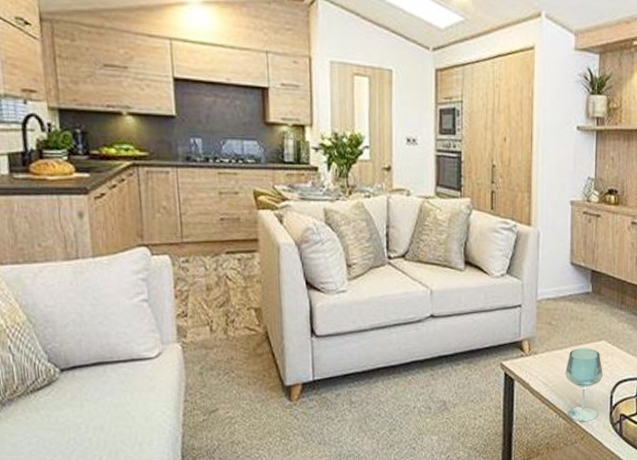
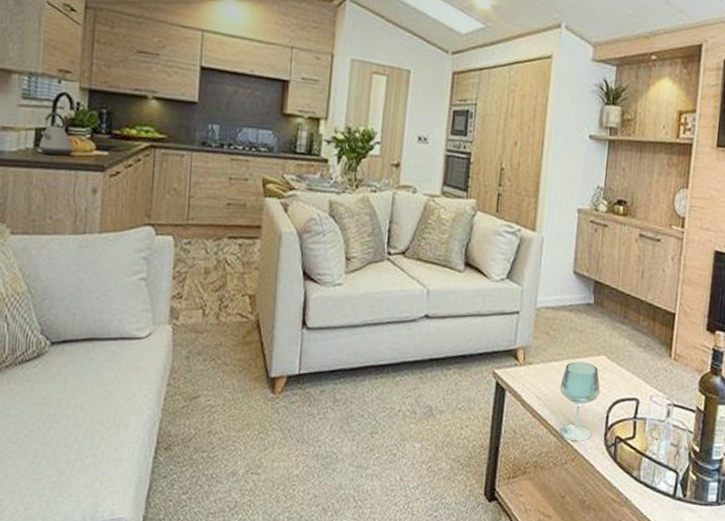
kettle: none [14,135,53,181] -> present [39,112,75,157]

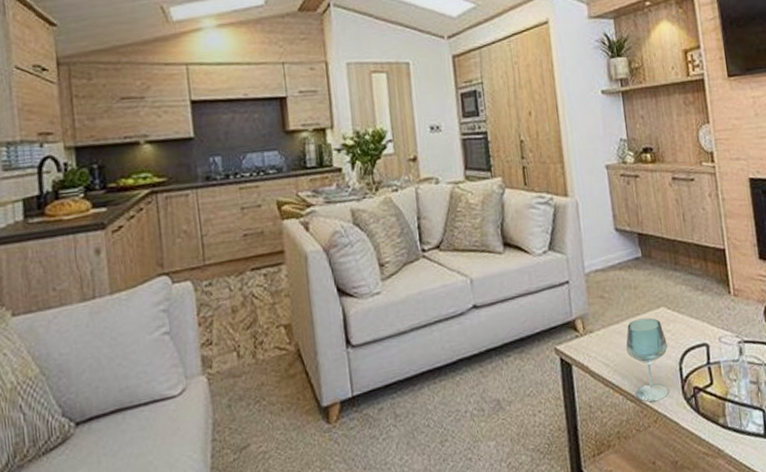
kettle: present [39,112,75,157] -> none [29,178,69,225]

